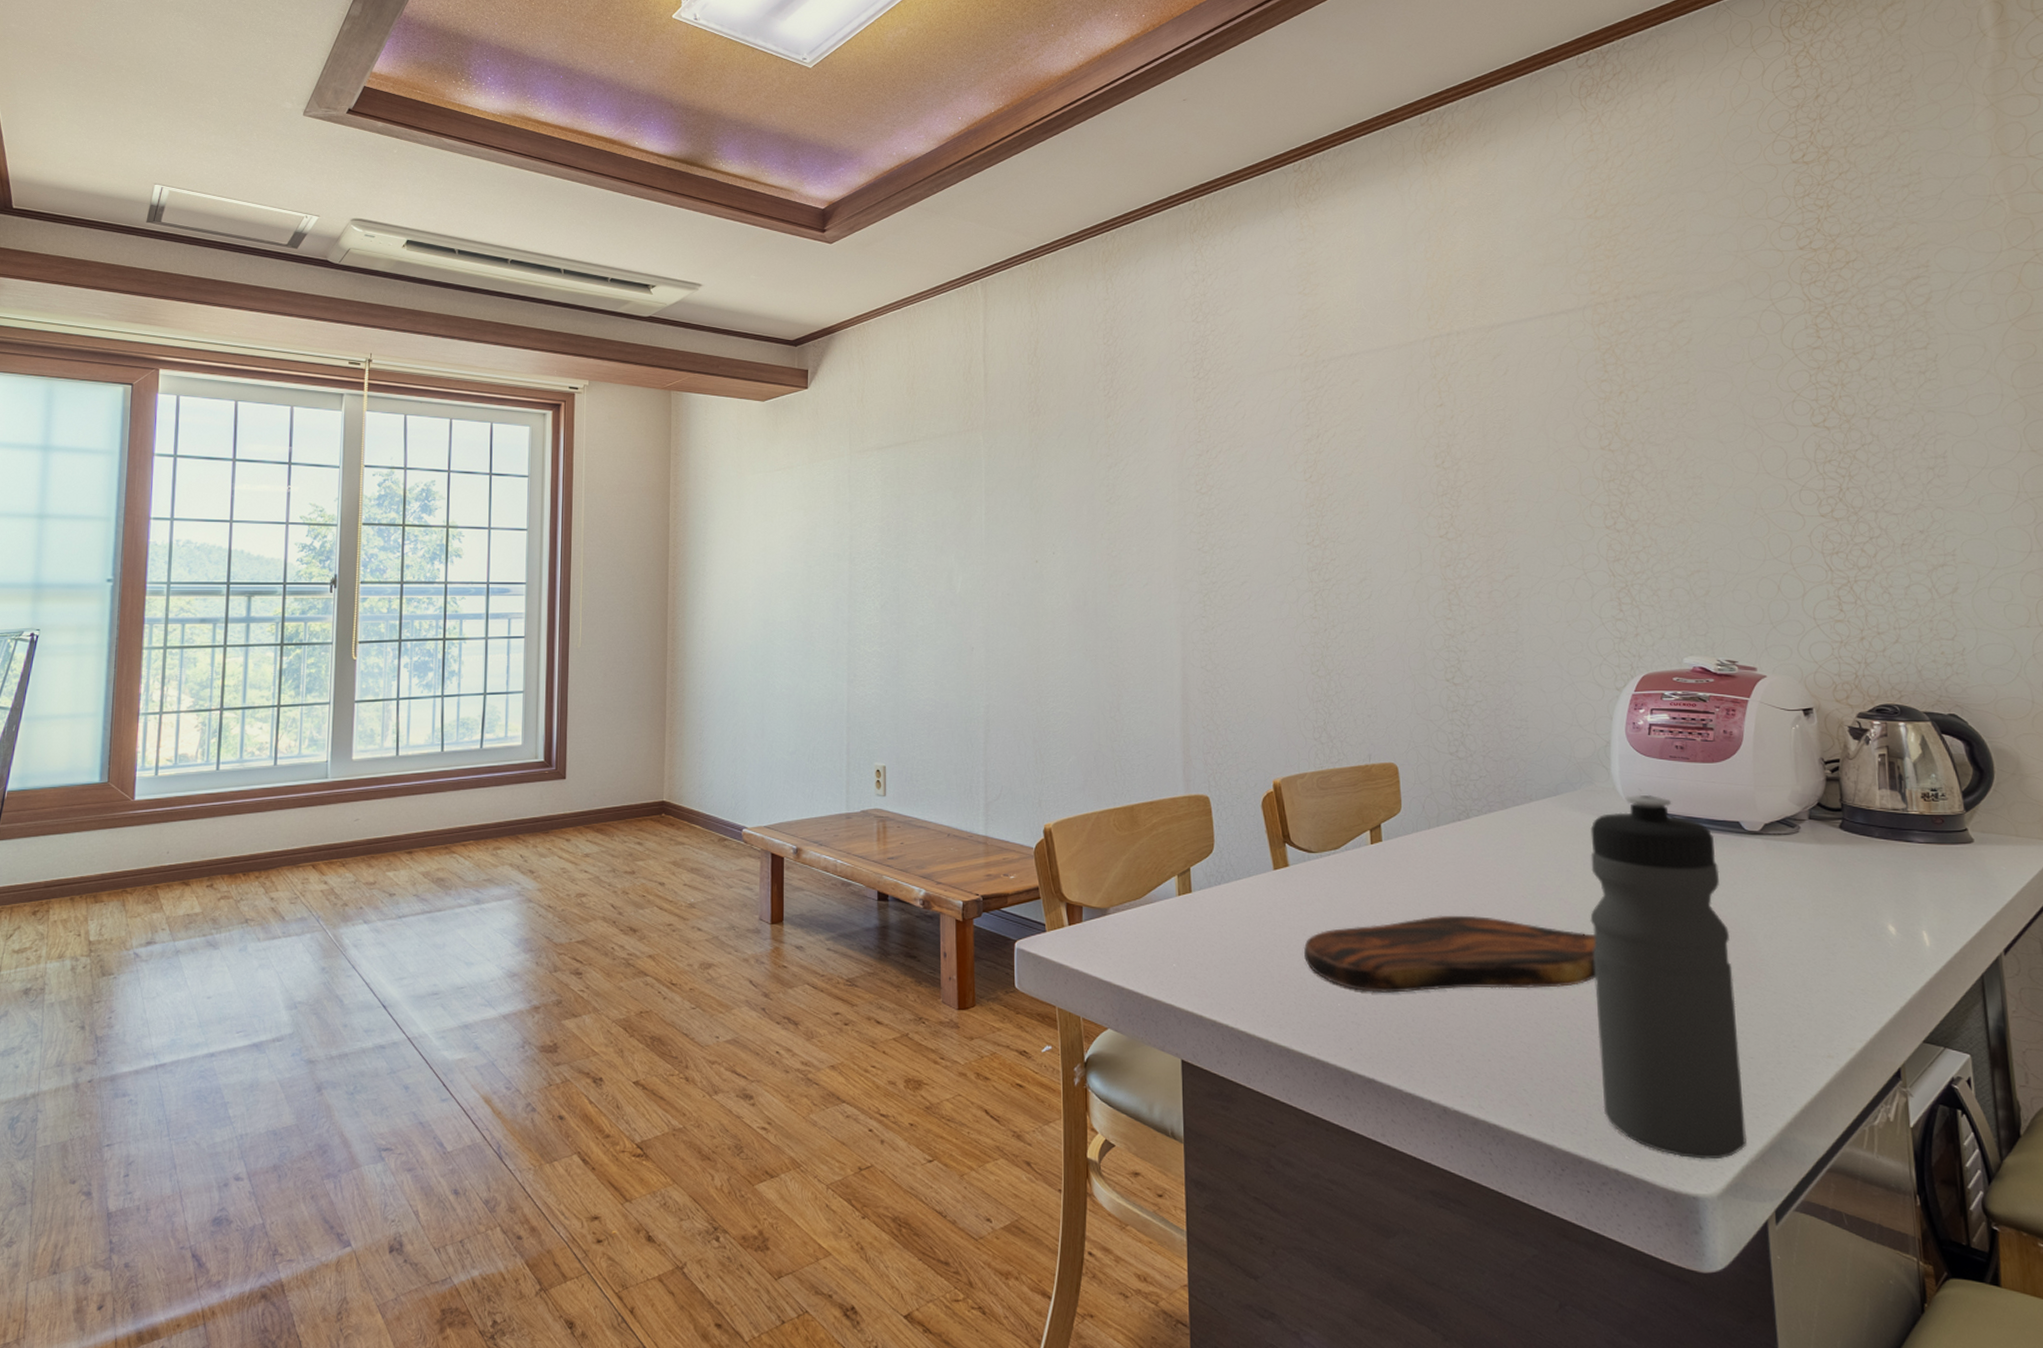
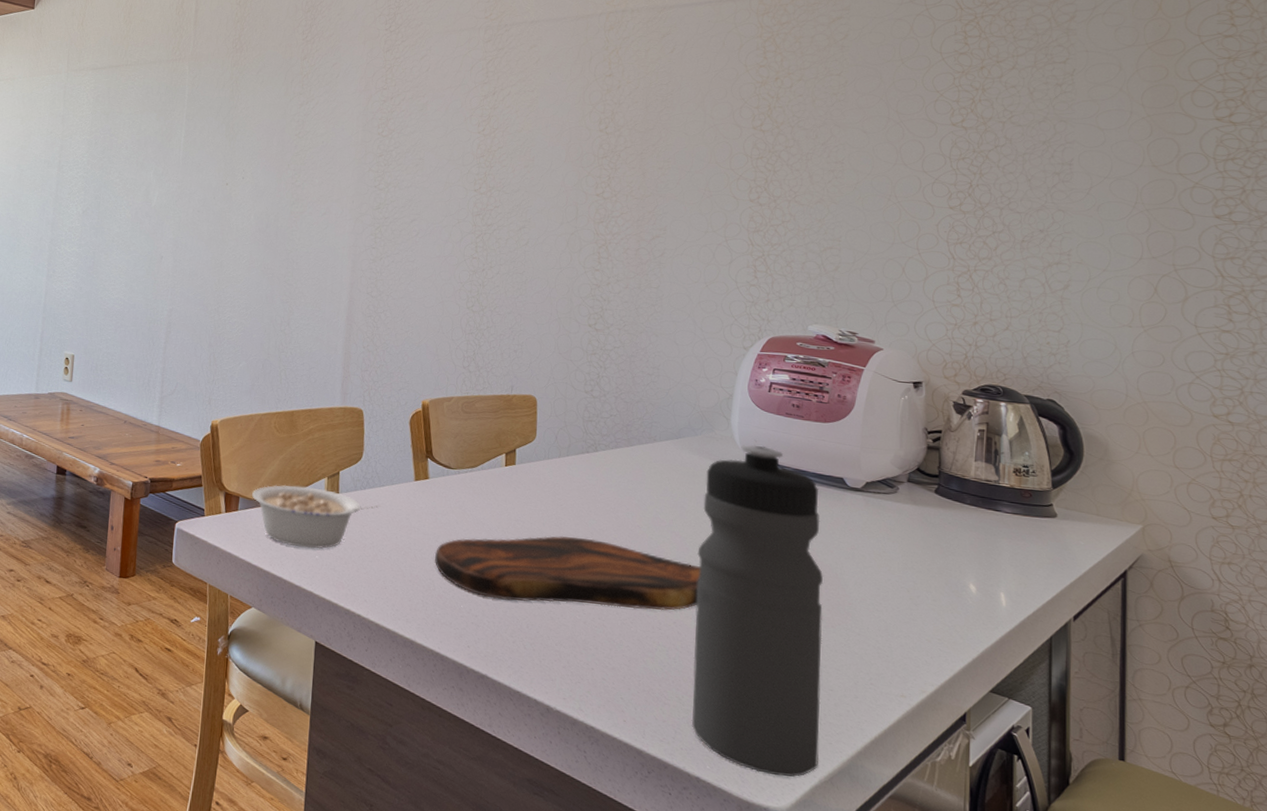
legume: none [1095,888,1238,956] -> present [251,484,380,549]

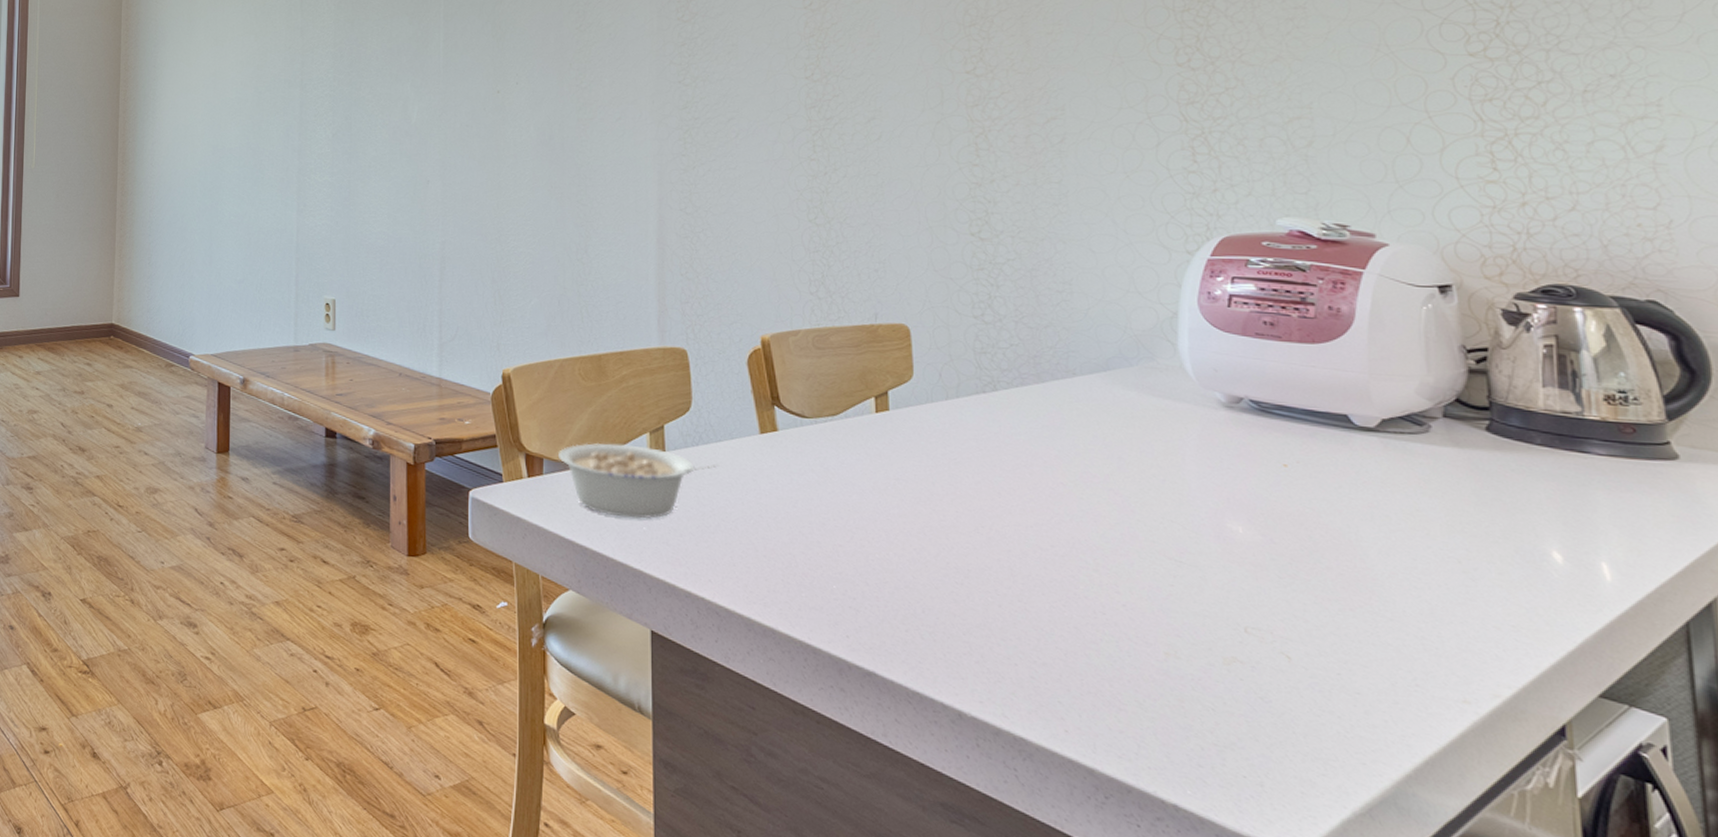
cutting board: present [434,535,700,611] -> none [793,497,1154,591]
water bottle: present [691,445,824,777] -> none [1147,375,1349,807]

